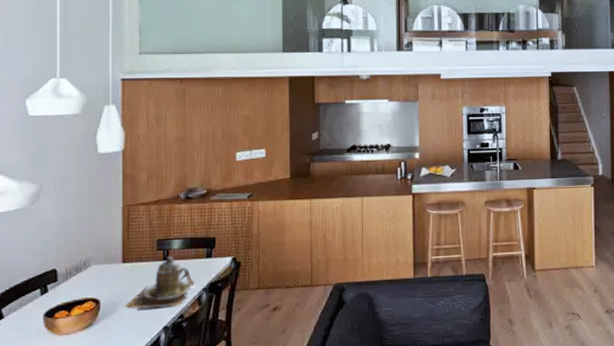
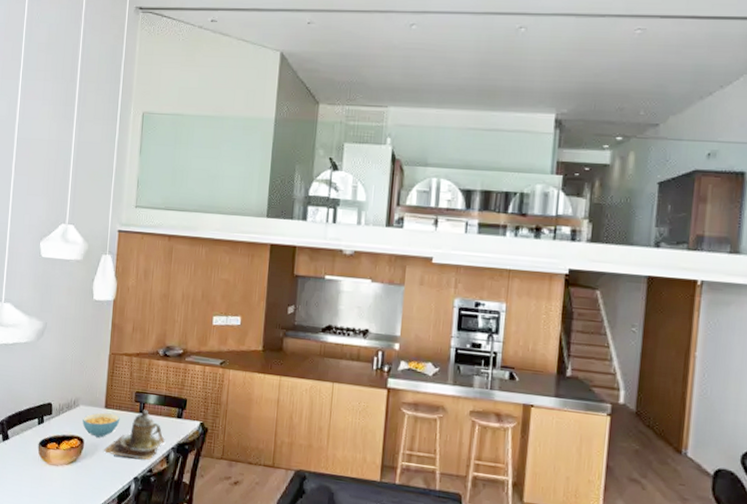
cereal bowl: none [97,267,141,295] -> present [82,412,120,438]

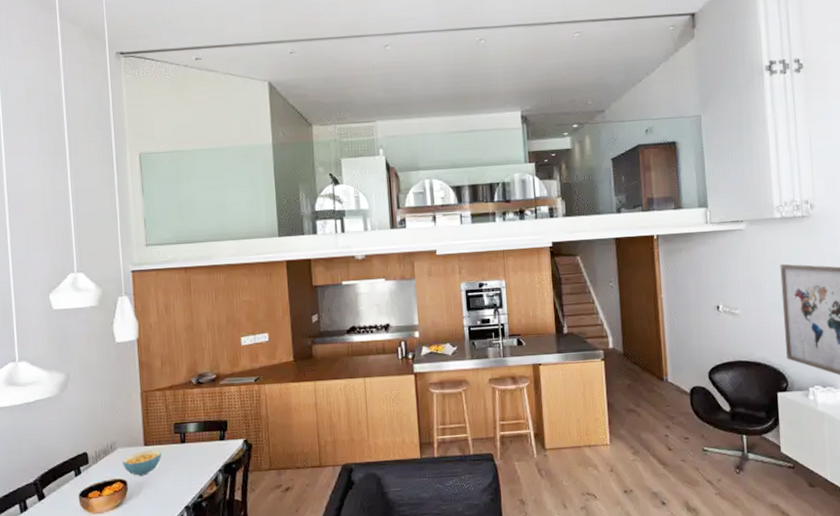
teapot: present [104,409,165,461] -> none [150,439,211,489]

